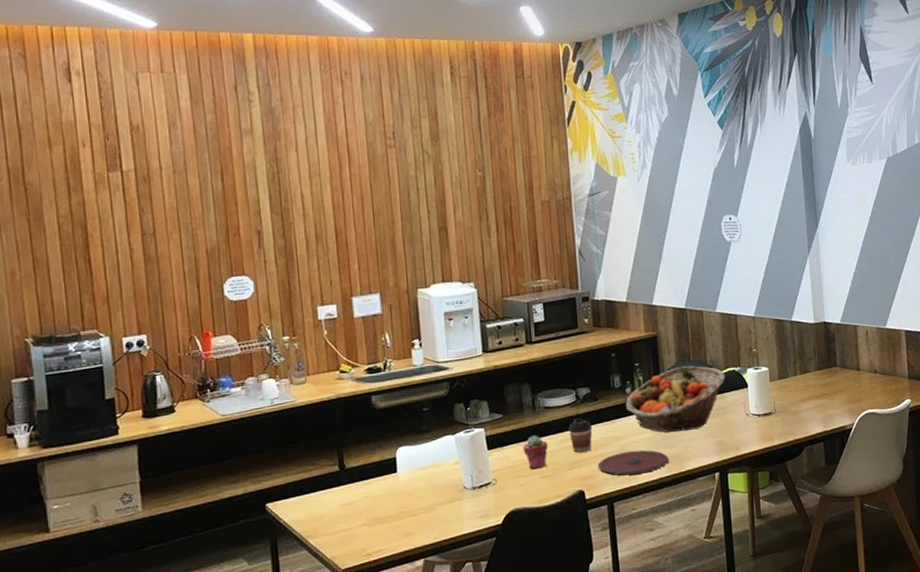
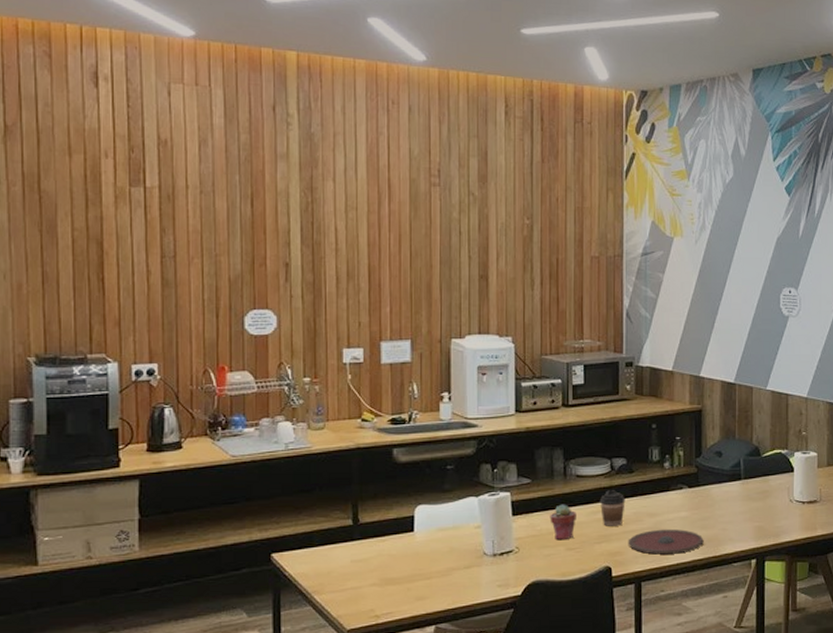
fruit basket: present [625,366,725,433] -> none [662,444,771,513]

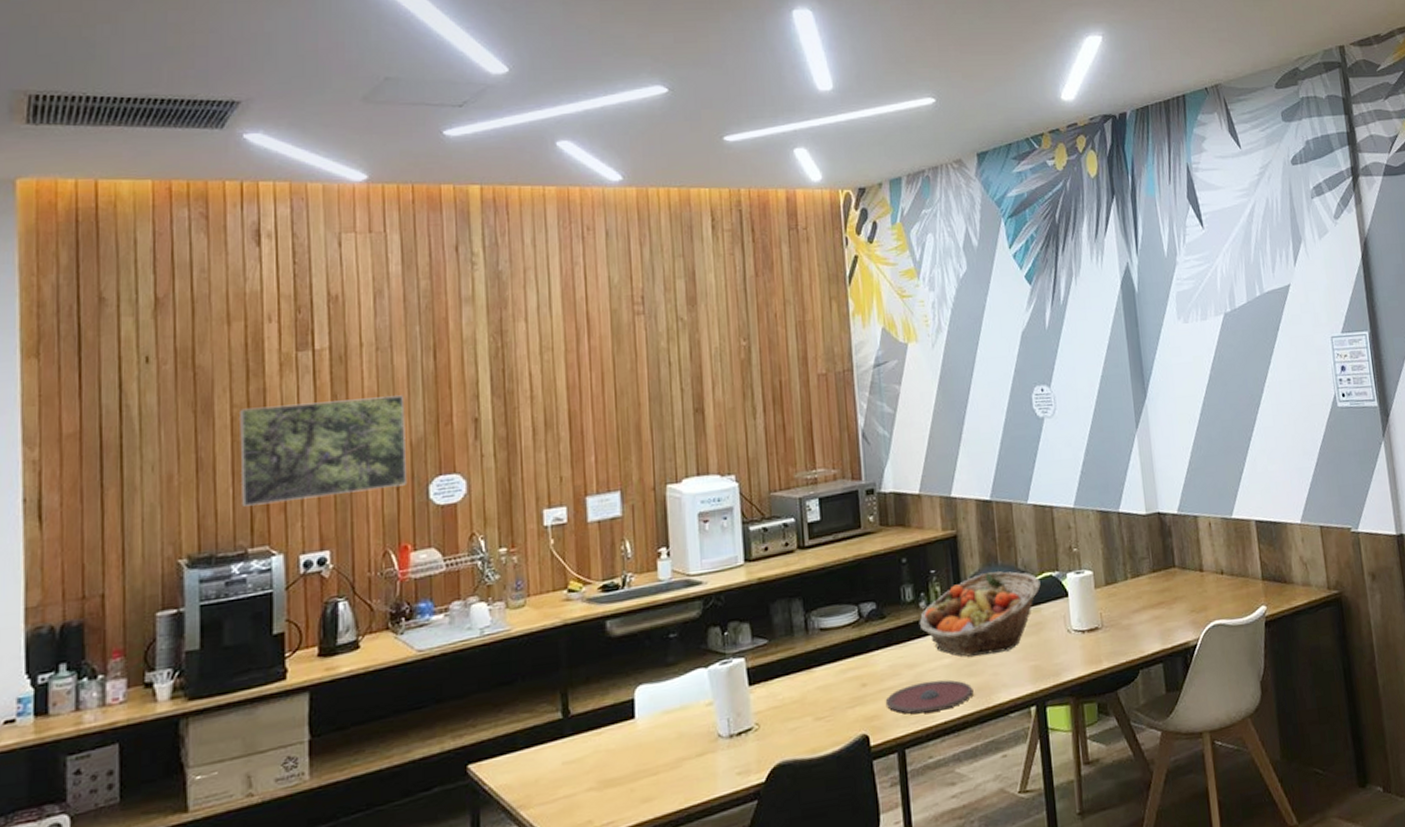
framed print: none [80,233,226,318] -> present [240,395,408,507]
potted succulent: present [550,504,576,539] -> none [792,664,824,709]
coffee cup: present [599,490,626,526] -> none [848,641,879,686]
fruit basket: none [662,444,771,513] -> present [919,571,1041,657]

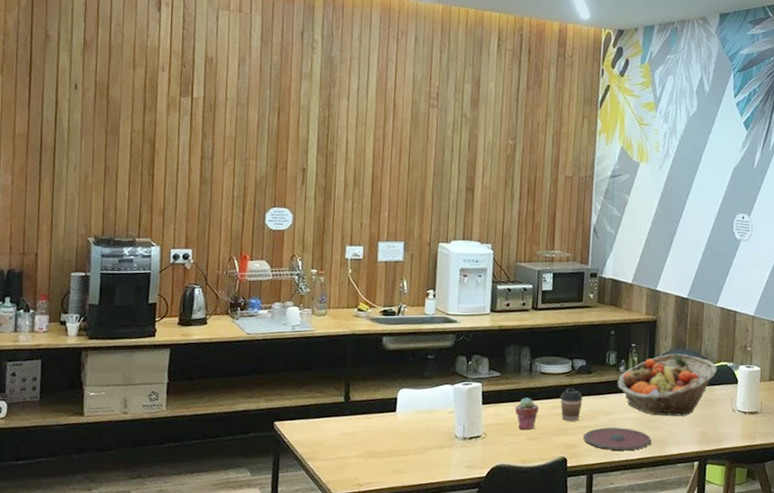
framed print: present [240,395,408,507] -> none [134,134,254,211]
potted succulent: none [792,664,824,709] -> present [515,397,539,430]
coffee cup: none [848,641,879,686] -> present [559,388,583,421]

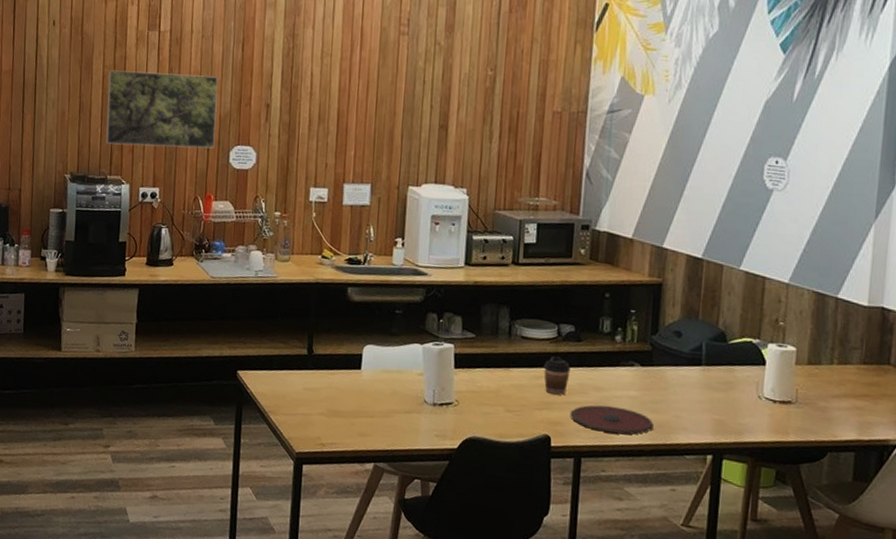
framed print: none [134,134,254,211] -> present [105,70,218,149]
potted succulent: present [515,397,539,430] -> none [491,363,519,401]
fruit basket: present [617,354,717,417] -> none [612,324,739,400]

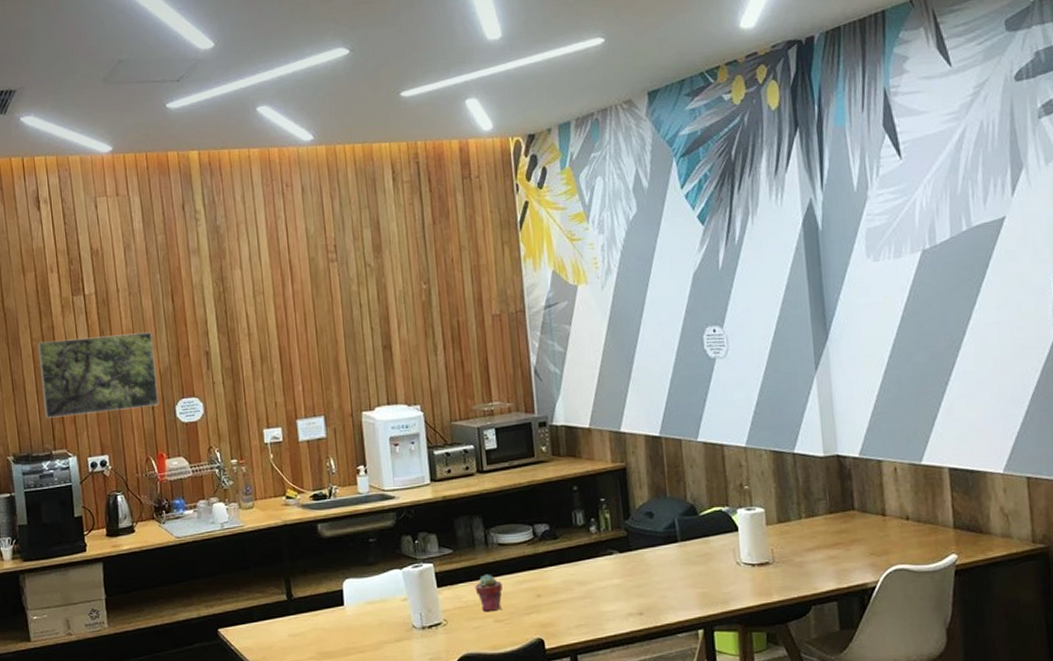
potted succulent: none [491,363,519,401] -> present [475,574,503,611]
coffee cup: present [543,356,571,395] -> none [524,558,552,596]
plate: present [570,404,654,435] -> none [558,597,642,626]

